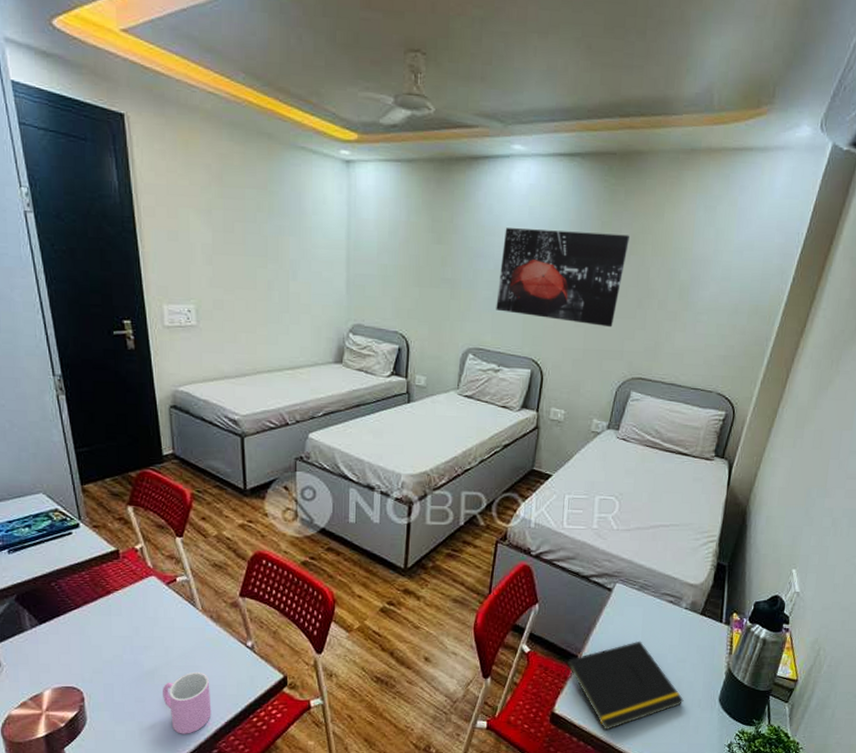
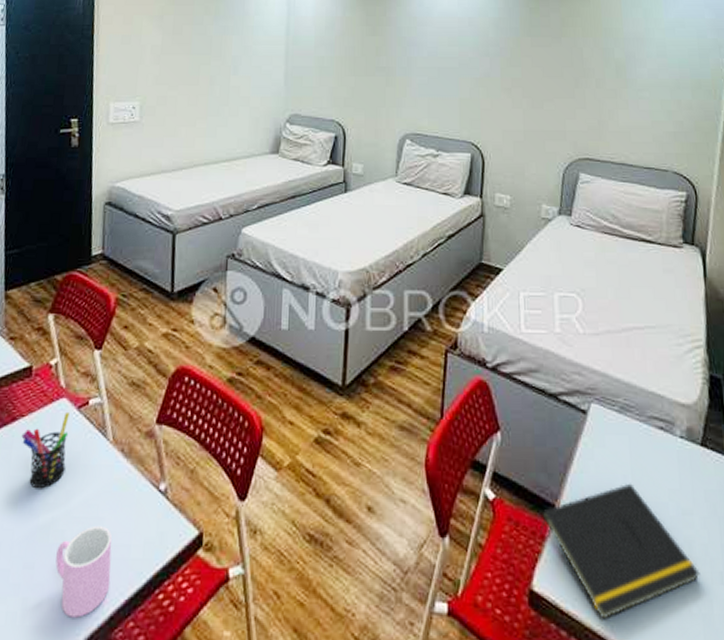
pen holder: none [118,588,162,646] -> present [21,413,69,489]
wall art: present [496,228,629,328] -> none [431,18,559,108]

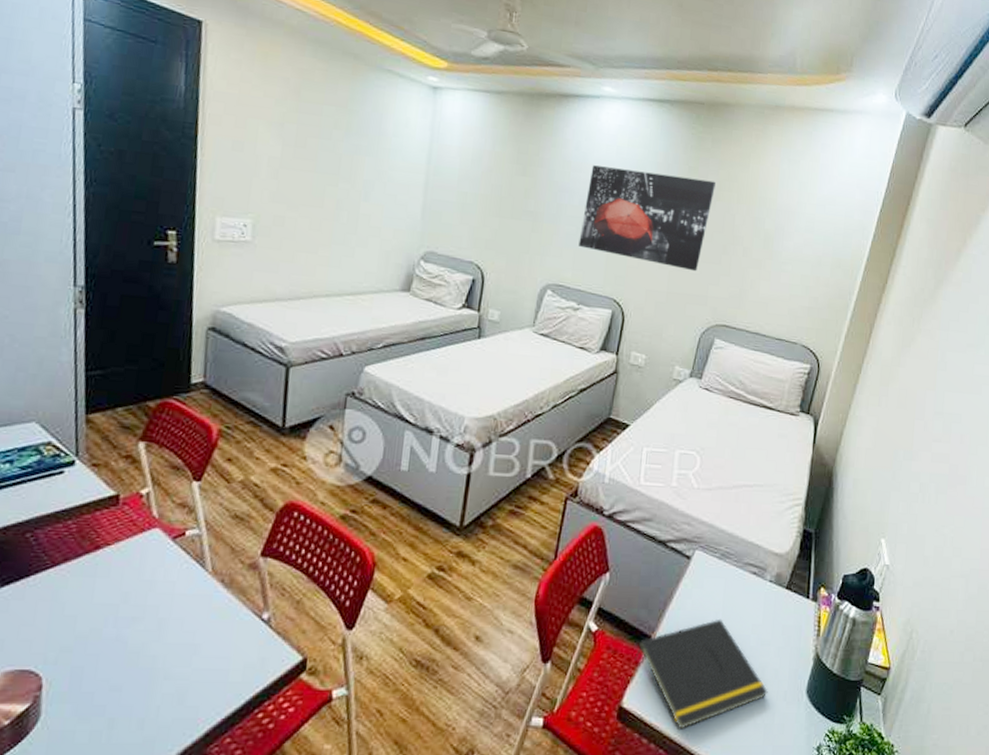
pen holder: present [21,413,69,489] -> none [106,543,163,617]
cup: present [55,525,112,618] -> none [146,651,209,735]
wall art: none [431,18,559,108] -> present [578,165,716,272]

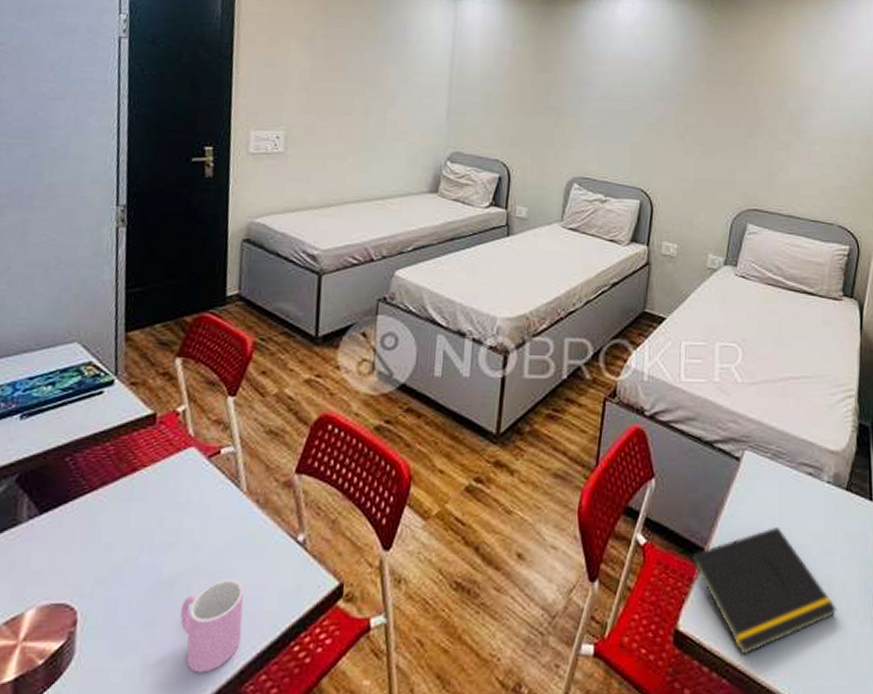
cup: none [146,651,209,735] -> present [180,578,244,673]
wall art: present [578,165,716,272] -> none [602,58,735,157]

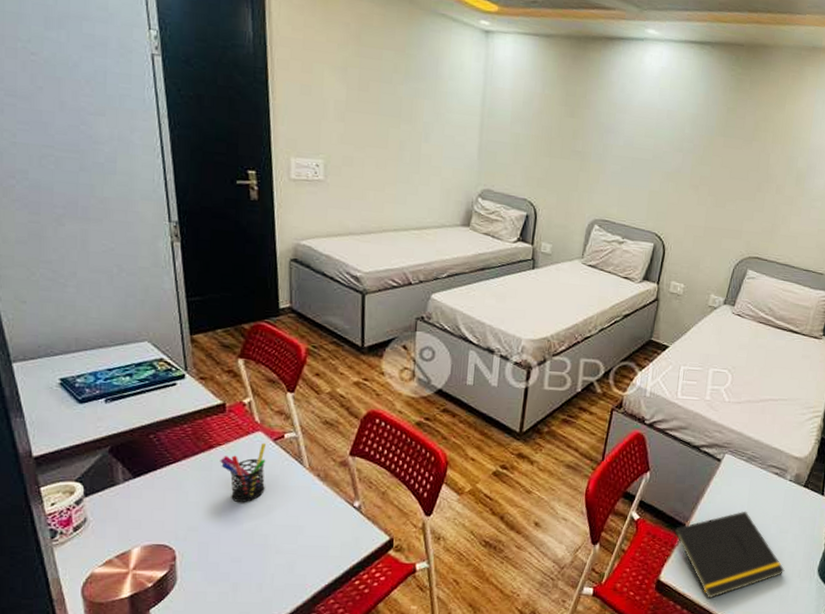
pen holder: none [143,462,198,543] -> present [220,444,266,503]
cup: present [180,578,244,673] -> none [261,531,312,597]

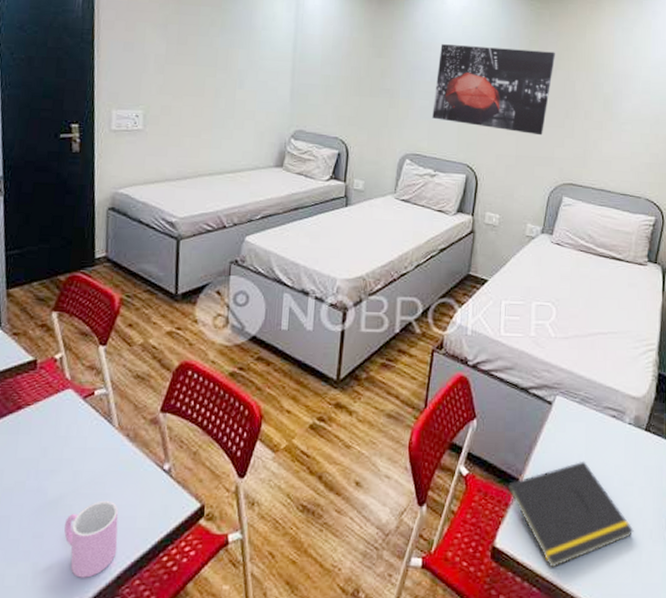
pen holder: present [220,444,266,503] -> none [27,402,75,470]
cup: none [261,531,312,597] -> present [64,500,119,578]
wall art: none [623,107,753,208] -> present [432,44,555,136]

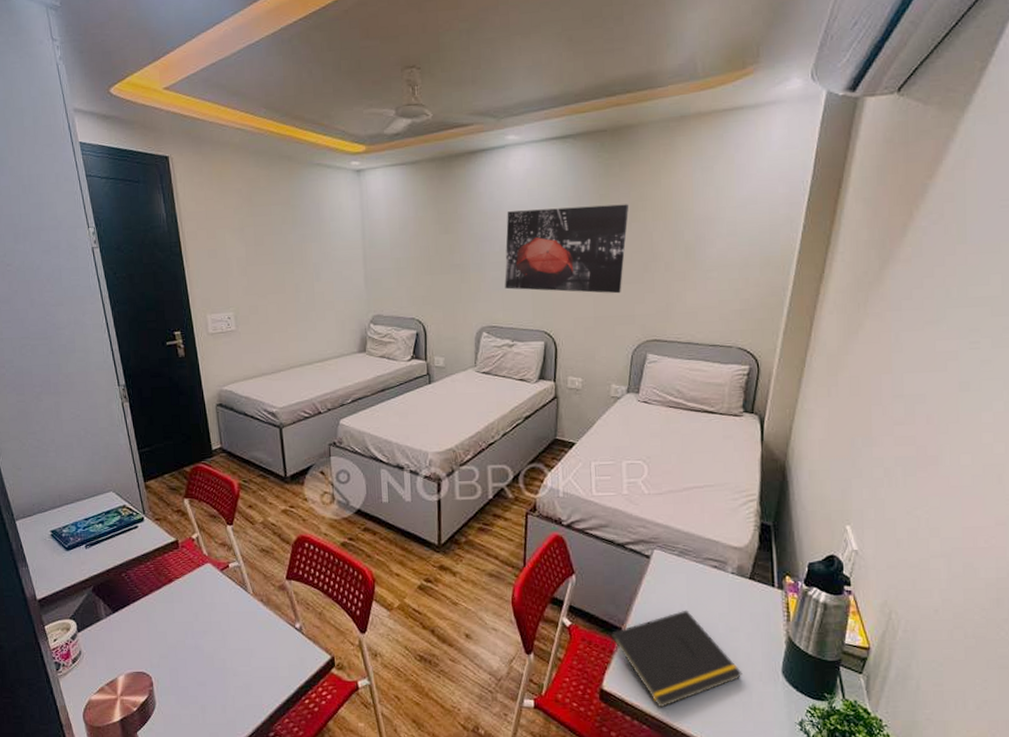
cup: present [64,500,119,578] -> none [221,654,267,717]

